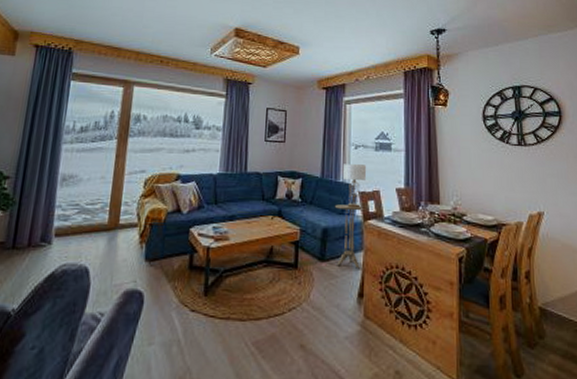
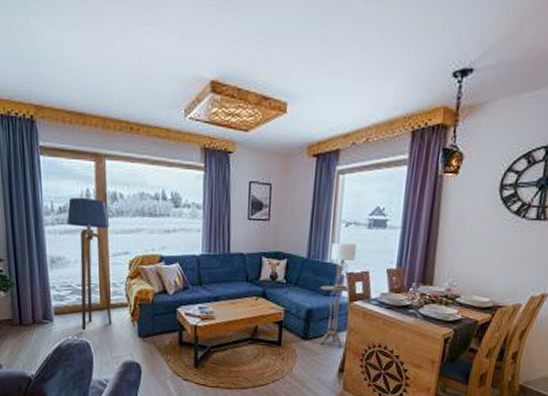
floor lamp: none [82,117,130,254] -> present [66,197,112,331]

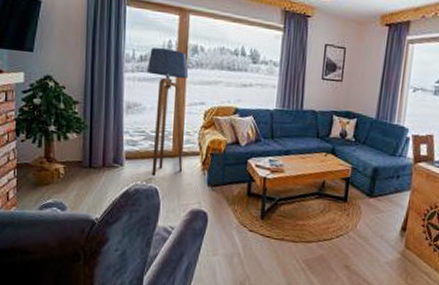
side table: present [319,286,351,347] -> none [384,146,416,206]
lamp: present [331,243,357,290] -> none [398,106,423,151]

